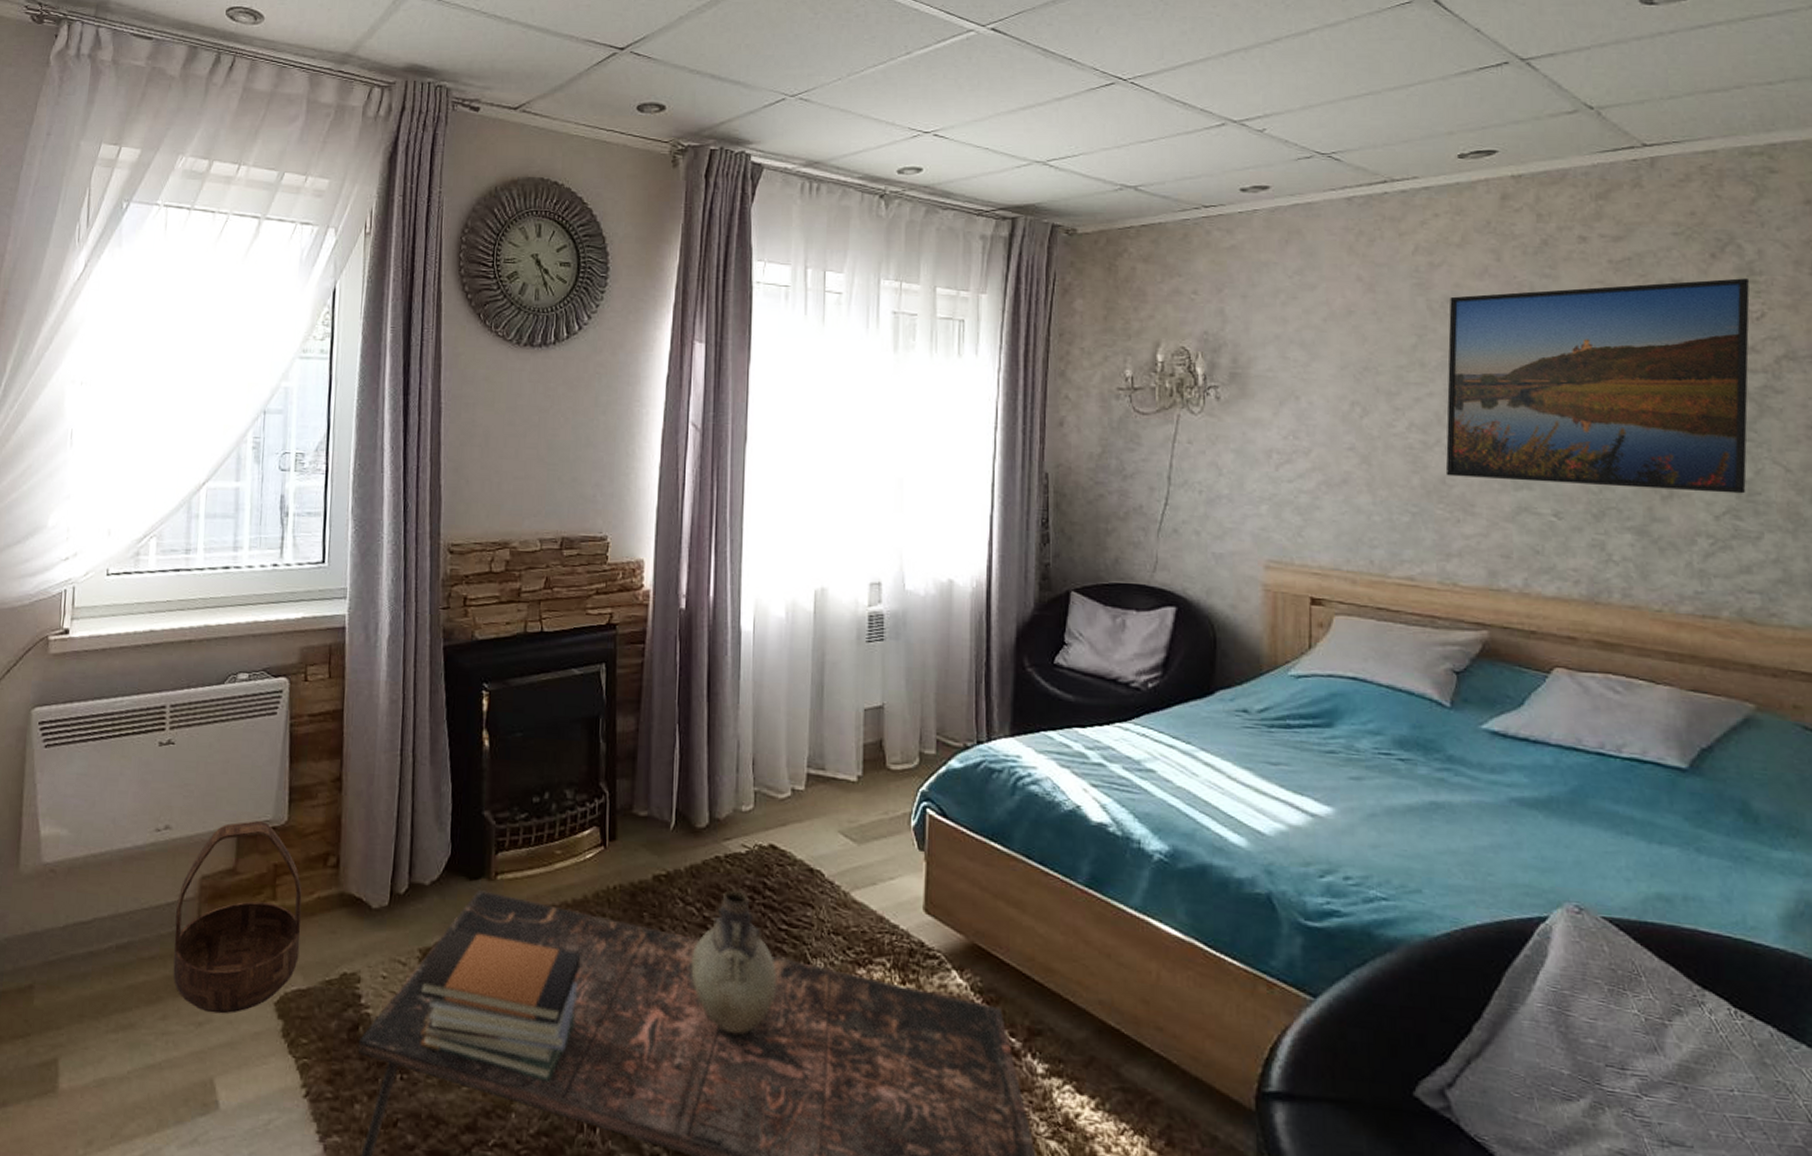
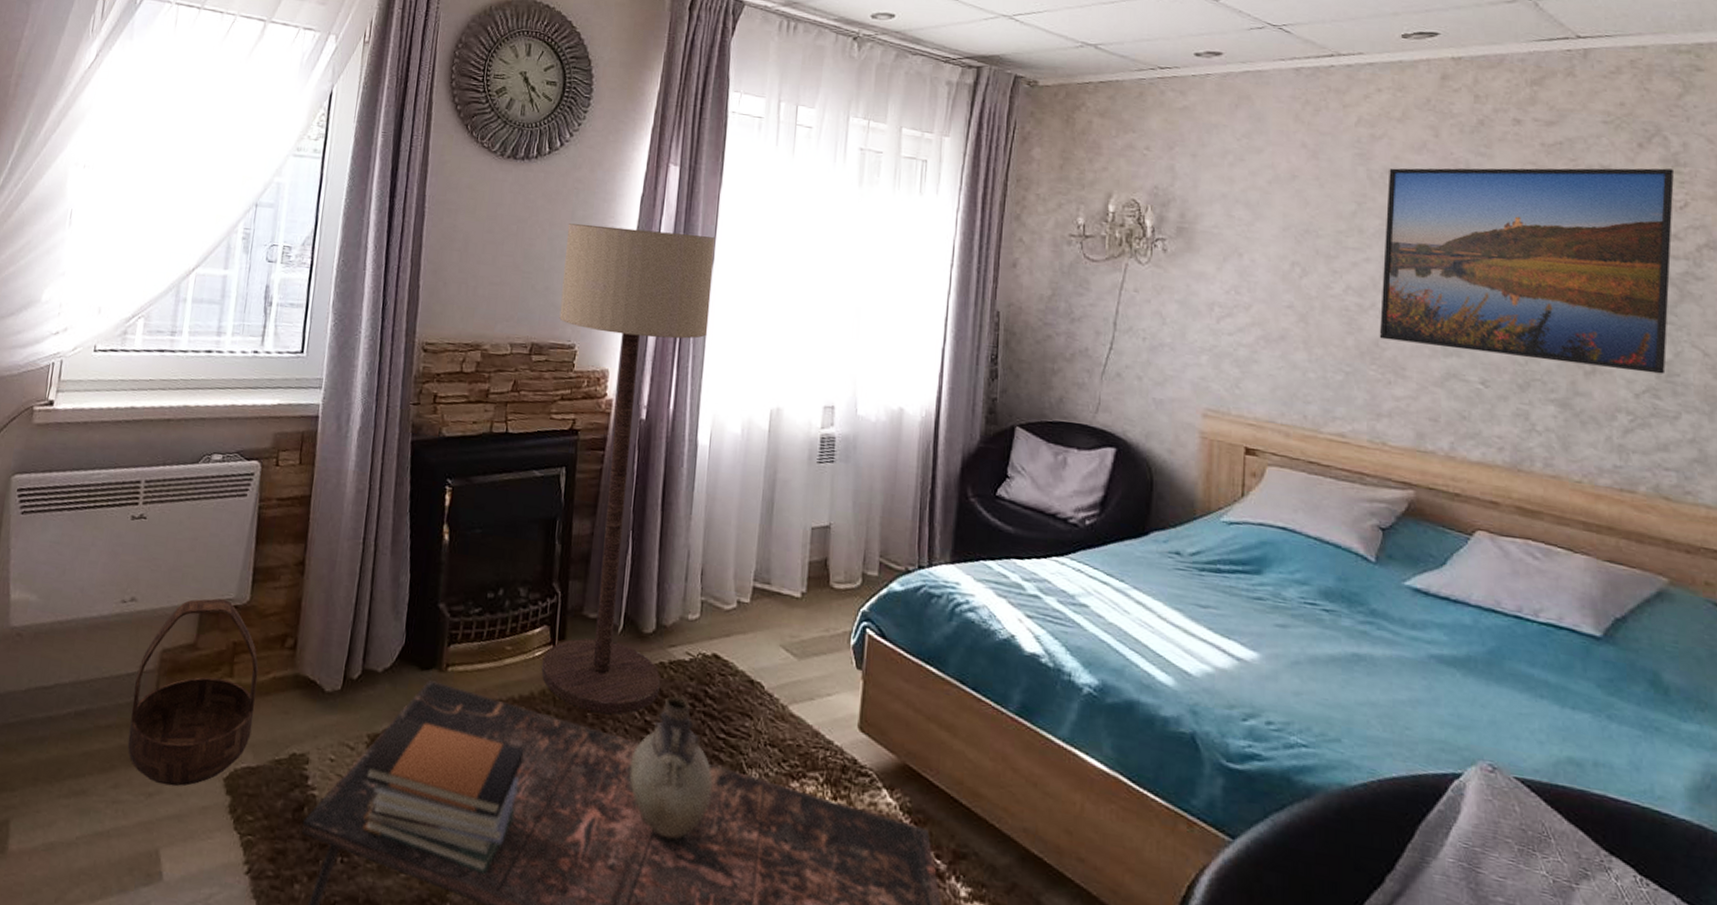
floor lamp: none [589,410,746,913] -> present [541,223,715,715]

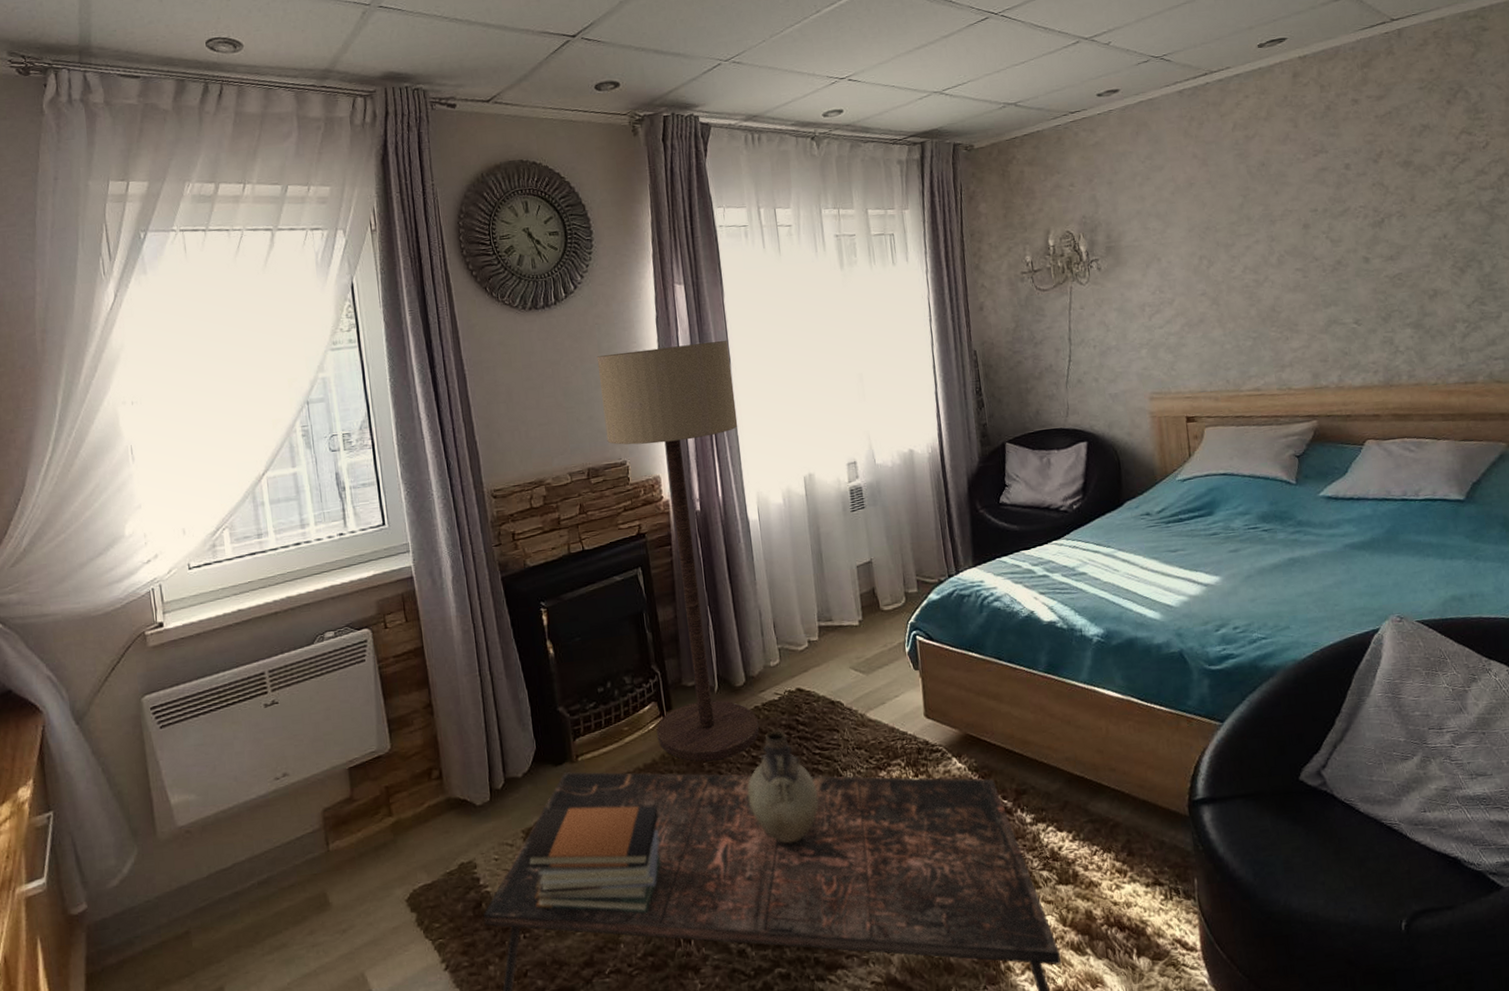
basket: present [127,598,259,787] -> none [304,753,421,920]
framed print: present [1379,168,1675,375] -> none [1263,117,1487,305]

